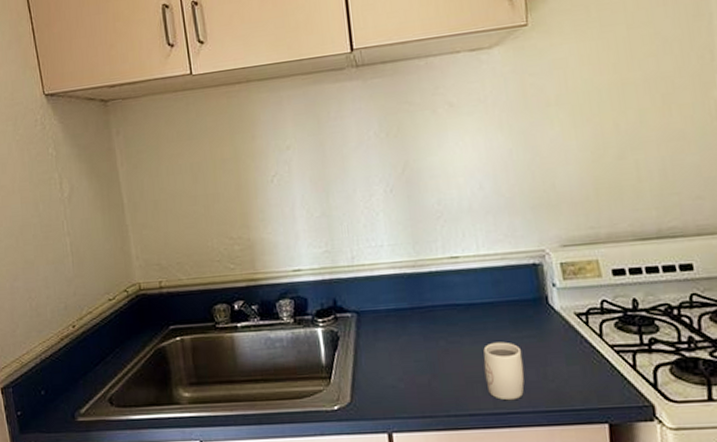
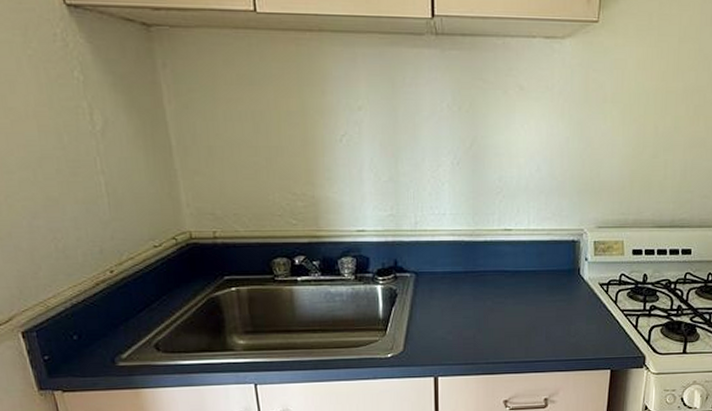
mug: present [483,341,525,401] -> none [521,304,553,352]

